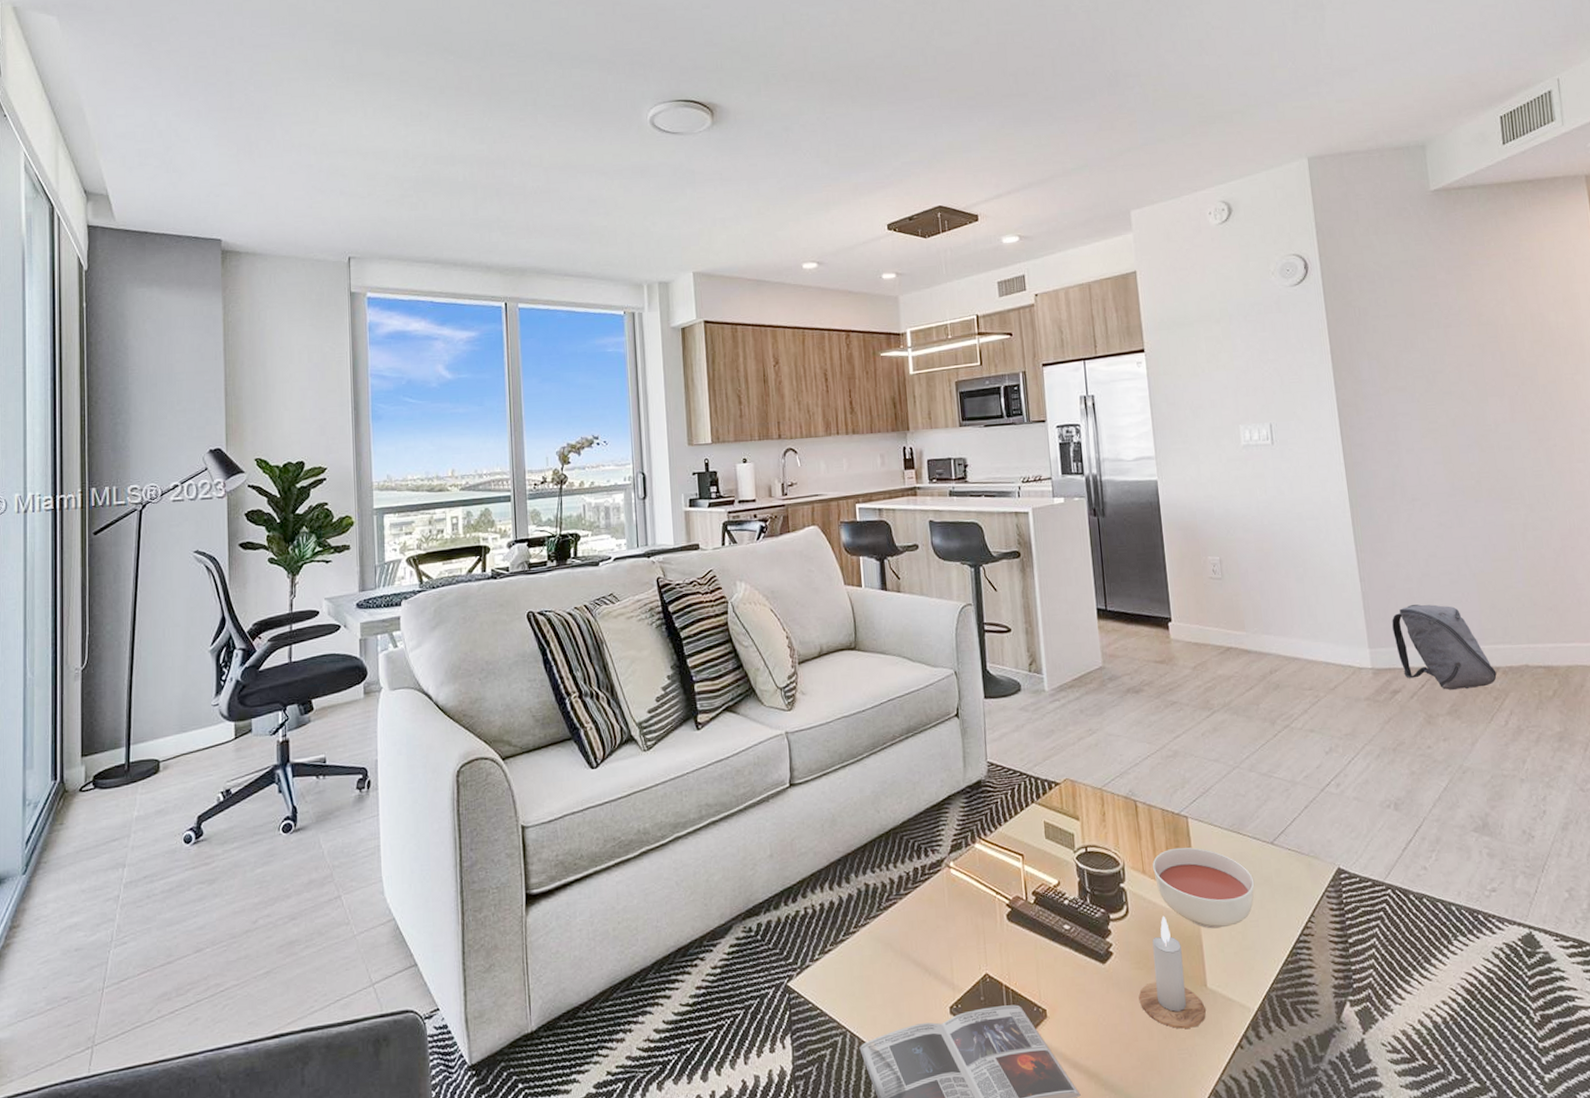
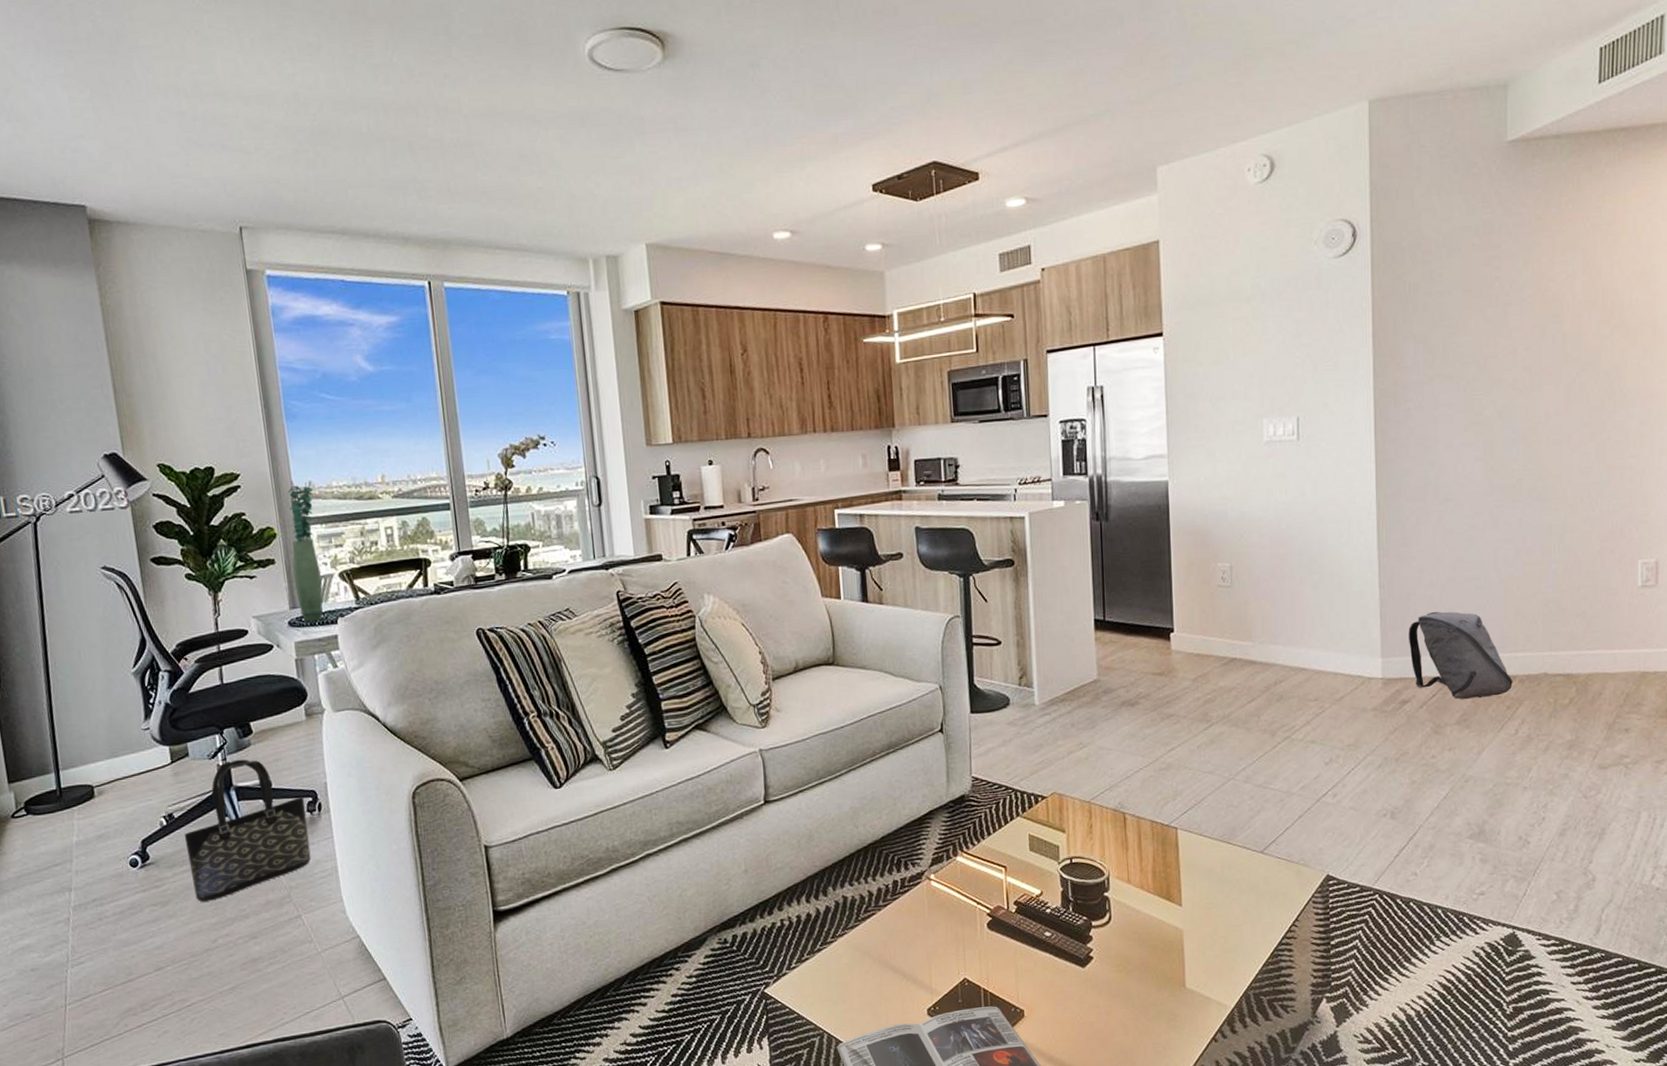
tote bag: none [238,735,356,881] -> present [184,759,311,902]
vase: none [365,473,391,605] -> present [287,480,324,623]
candle: present [1139,916,1206,1029] -> none [1117,922,1183,1025]
bowl: present [1152,847,1255,929] -> none [1138,857,1241,934]

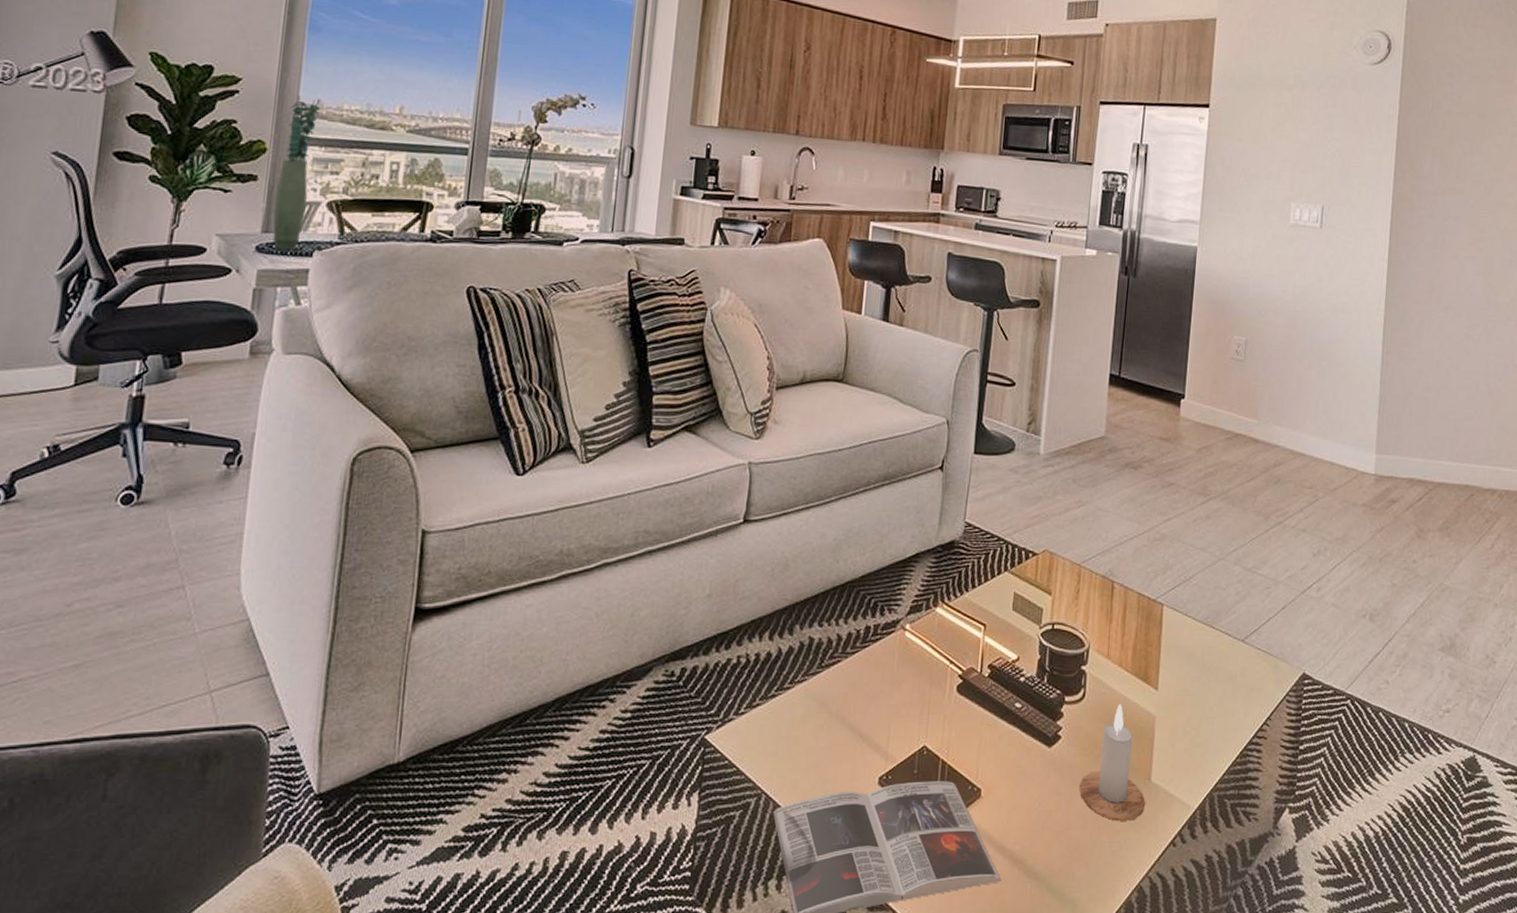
tote bag: present [184,759,311,902] -> none [60,392,223,556]
candle: none [1117,922,1183,1025] -> present [1079,704,1145,821]
backpack: present [1409,611,1513,699] -> none [1402,415,1493,508]

